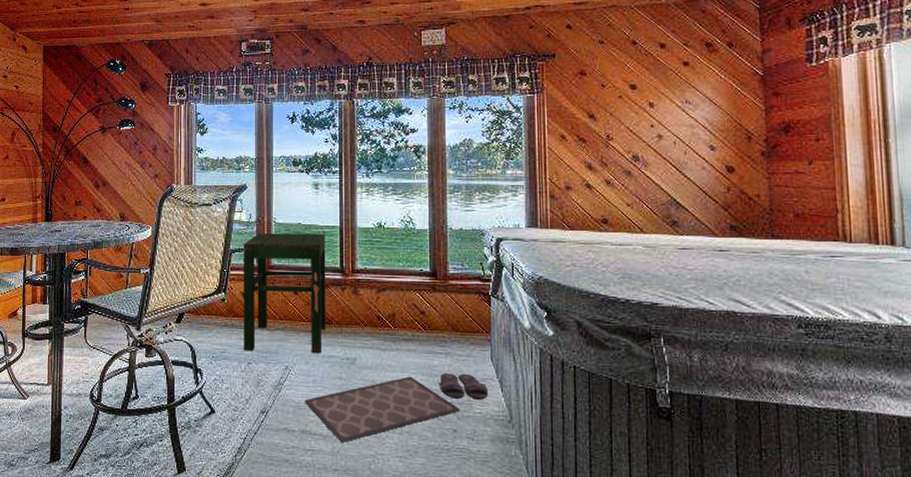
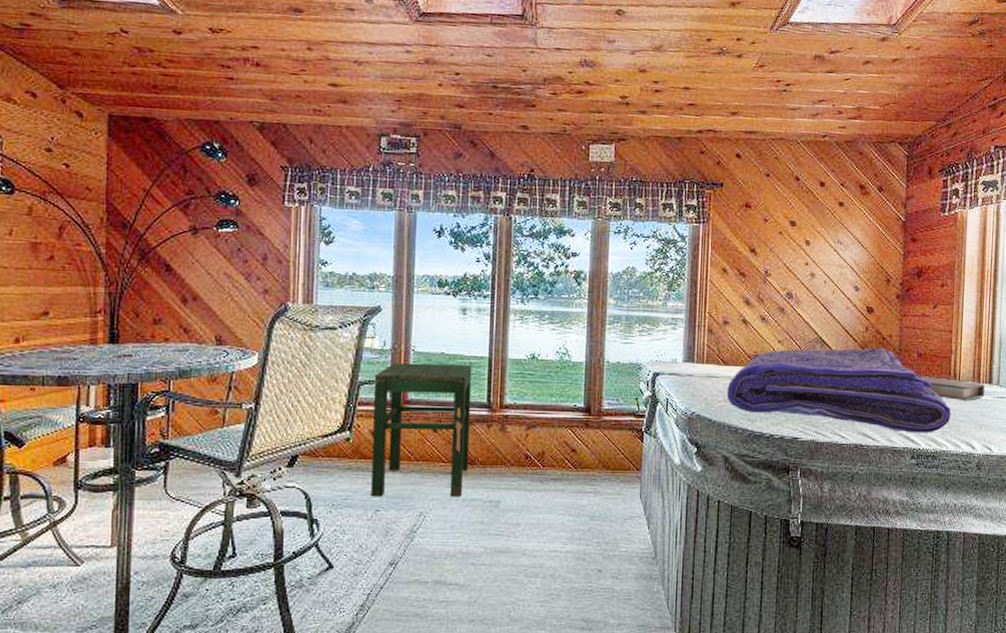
bath mat: present [305,376,460,442] -> none [441,517,606,590]
slippers: present [438,372,487,400] -> none [585,512,635,538]
towel: none [574,209,845,300] -> present [726,348,951,433]
book: none [800,237,887,265] -> present [920,375,985,401]

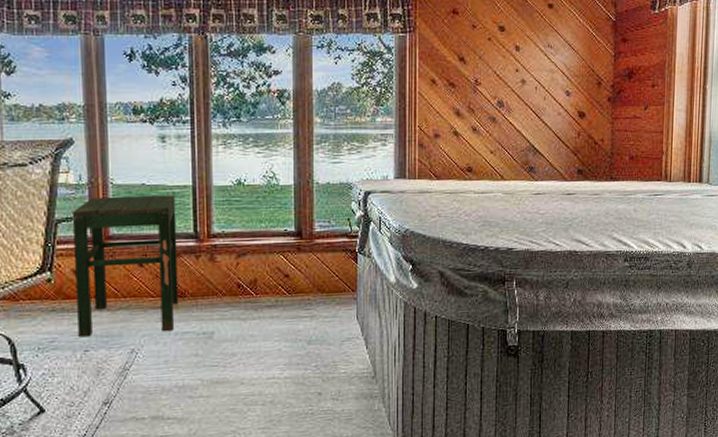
towel: present [726,348,951,433] -> none [440,153,663,236]
book: present [920,375,985,401] -> none [632,178,695,202]

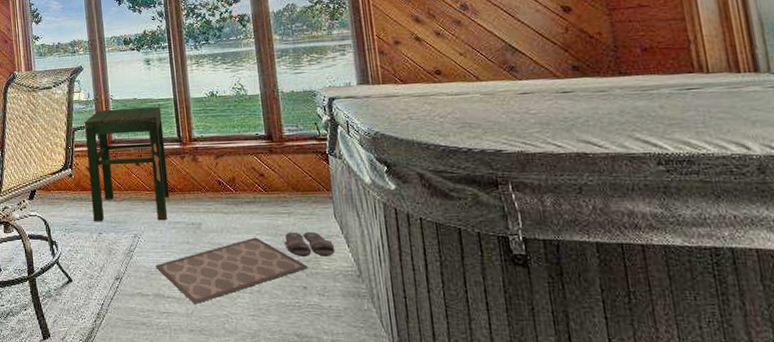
bath mat: none [156,344,325,423] -> present [156,237,308,304]
slippers: none [303,335,353,362] -> present [284,231,334,256]

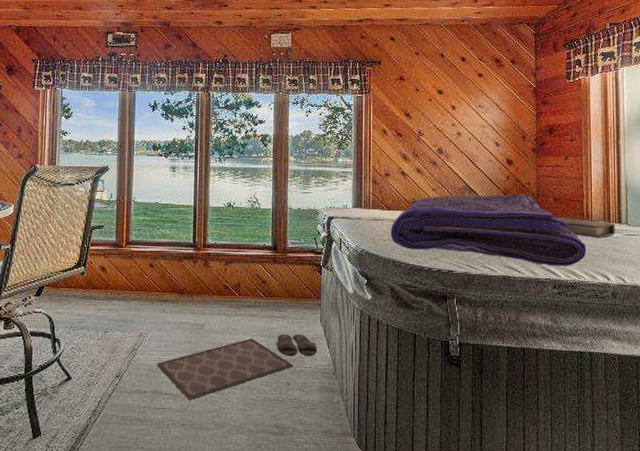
stool: present [84,106,170,222] -> none [101,211,181,321]
towel: none [409,47,706,136] -> present [390,194,586,266]
book: none [650,71,751,96] -> present [557,217,615,239]

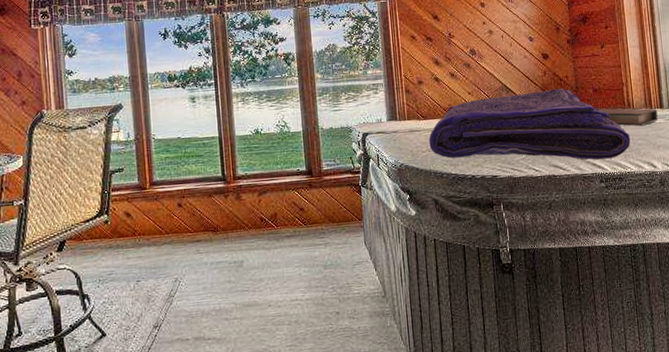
bath mat: present [157,338,293,399] -> none [196,270,341,342]
slippers: present [275,334,317,356] -> none [320,259,364,284]

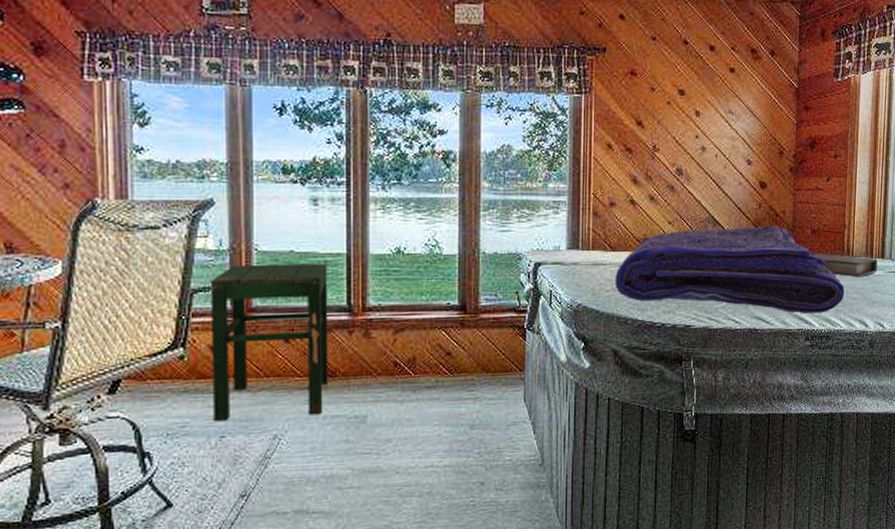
stool: none [123,145,212,270] -> present [209,263,328,422]

